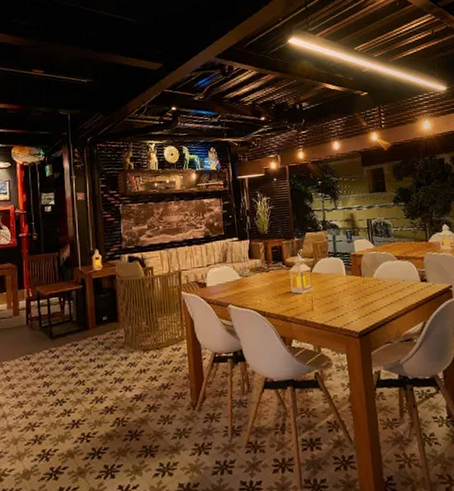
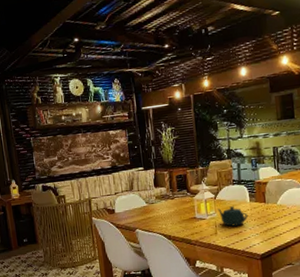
teapot: none [313,279,344,302] -> present [217,206,248,227]

